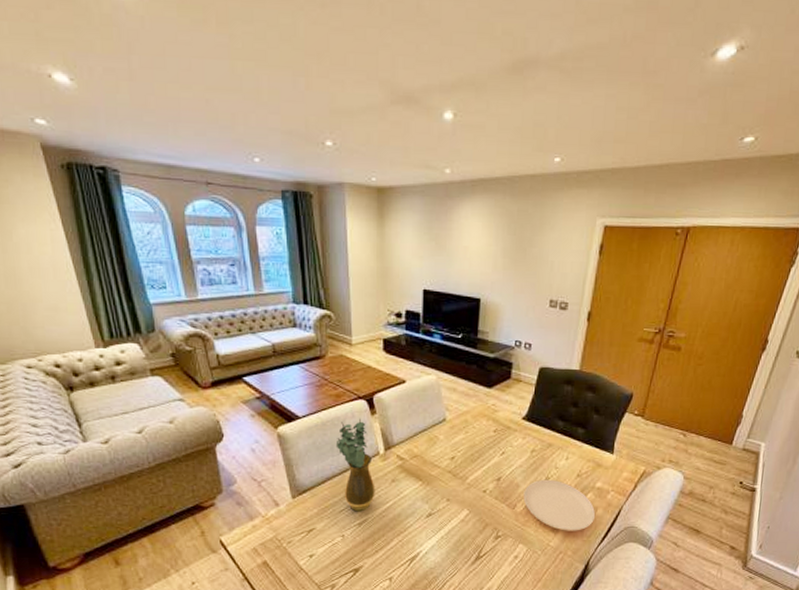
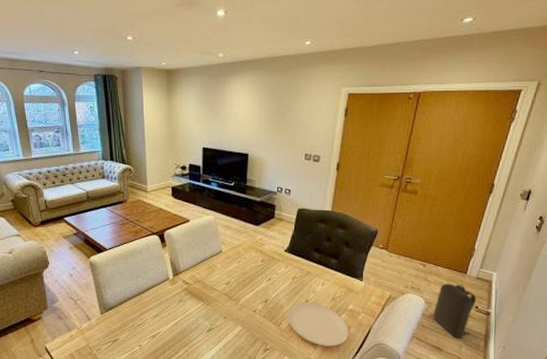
vase: present [335,418,375,512] -> none [134,250,166,326]
backpack: none [692,455,742,519] -> present [433,283,477,338]

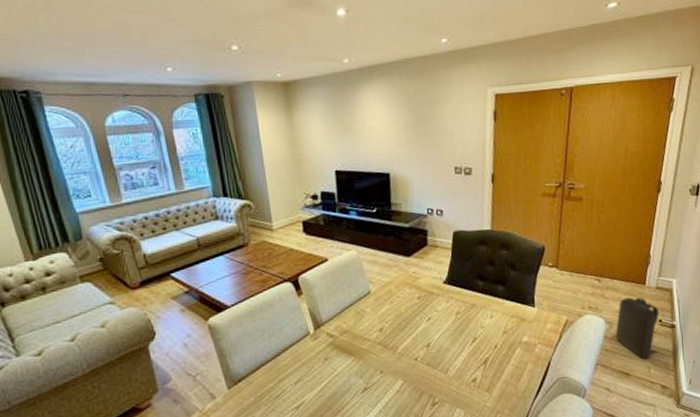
plate: present [287,301,349,347] -> none [454,339,527,390]

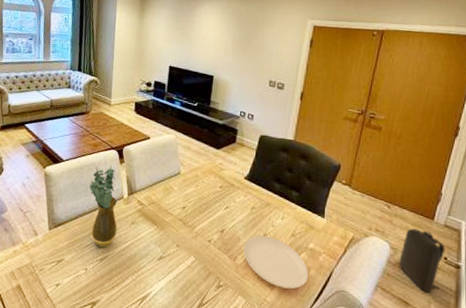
vase: none [266,301,310,395] -> present [89,165,118,249]
plate: none [454,339,527,390] -> present [243,235,309,290]

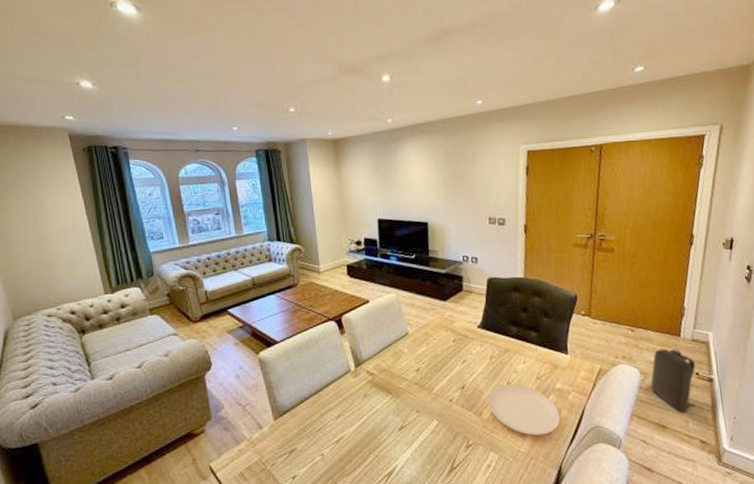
vase: present [89,165,118,249] -> none [311,338,350,430]

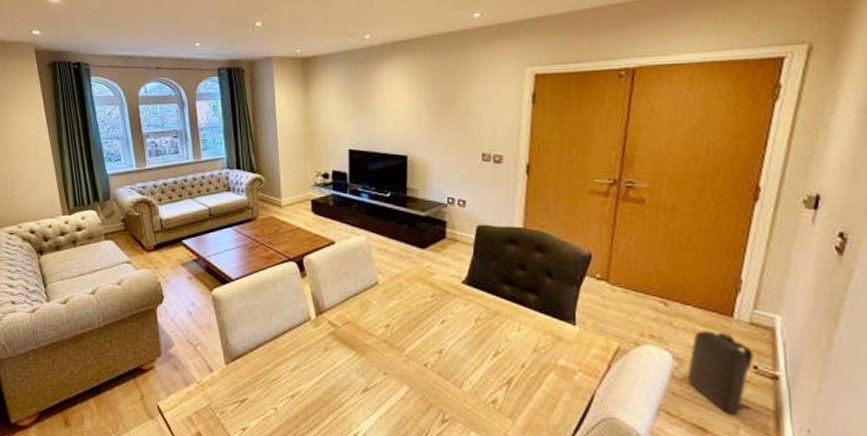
plate: present [488,384,561,436] -> none [471,353,562,420]

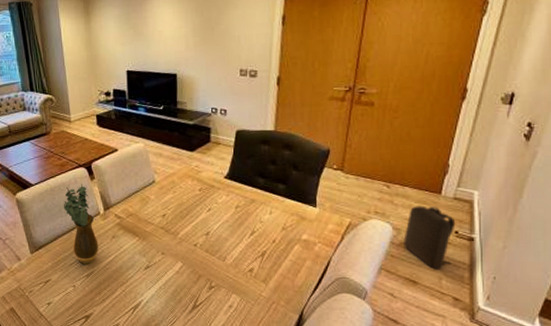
vase: none [267,281,308,383] -> present [63,183,99,265]

